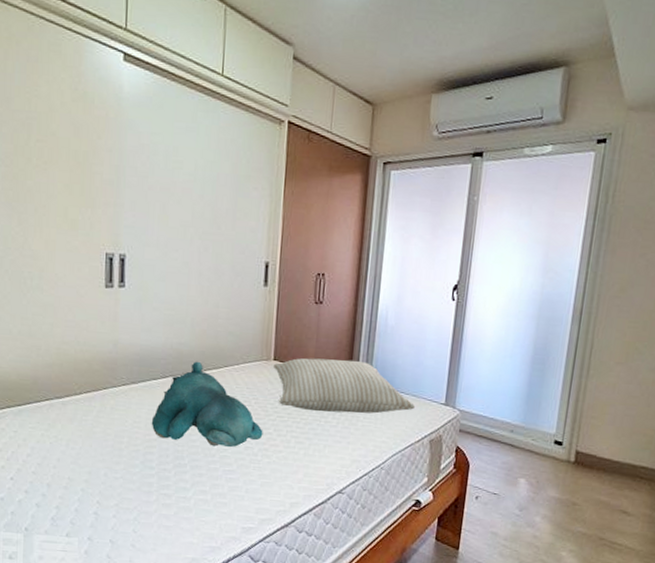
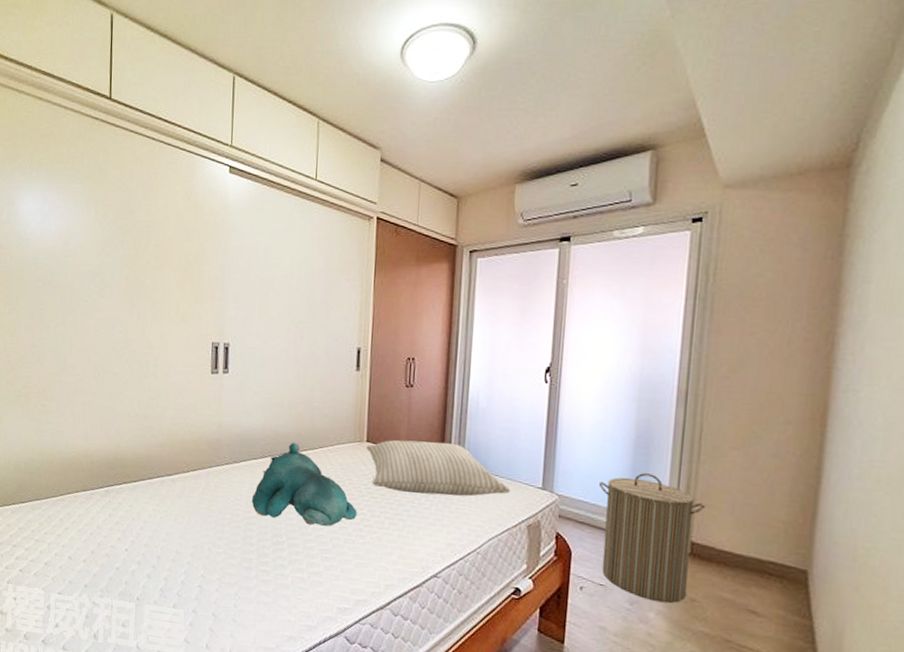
laundry hamper: none [496,388,591,508] -> present [598,473,706,604]

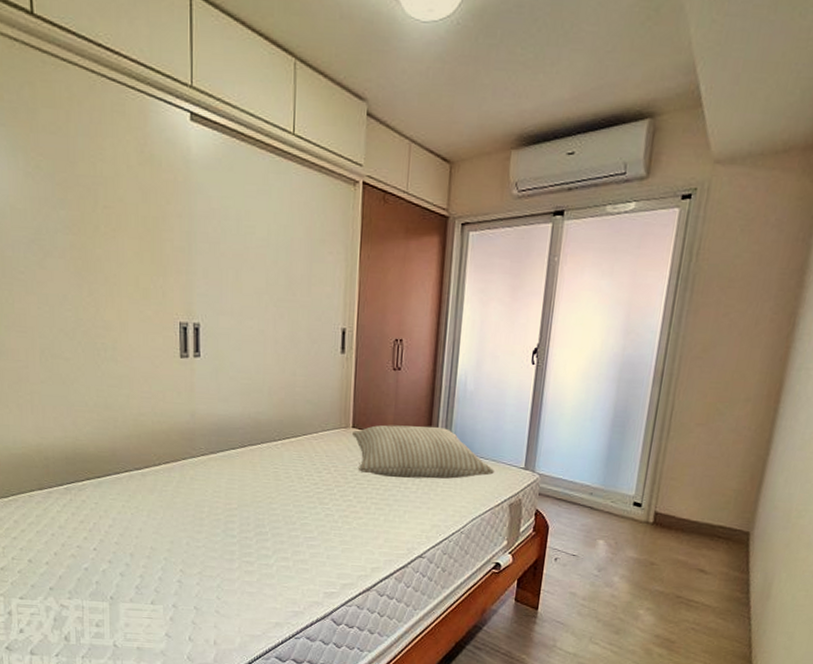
teddy bear: present [251,442,357,527] -> none [231,430,343,515]
laundry hamper: present [598,473,706,604] -> none [575,450,671,568]

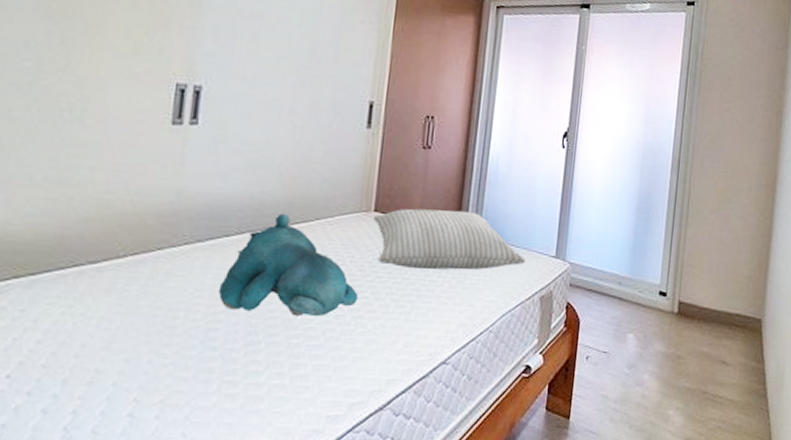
teddy bear: none [231,430,343,515] -> present [218,213,358,317]

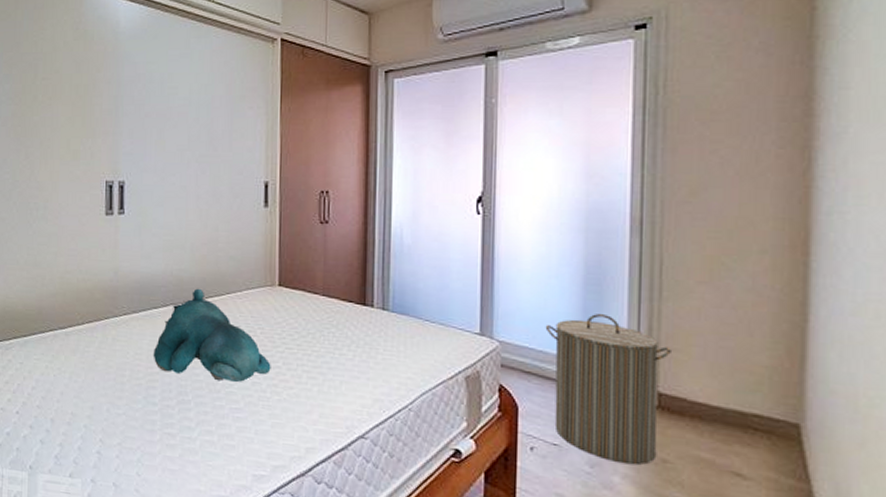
pillow: present [373,208,525,270] -> none [278,282,443,345]
laundry hamper: none [606,237,691,363] -> present [545,314,673,466]

